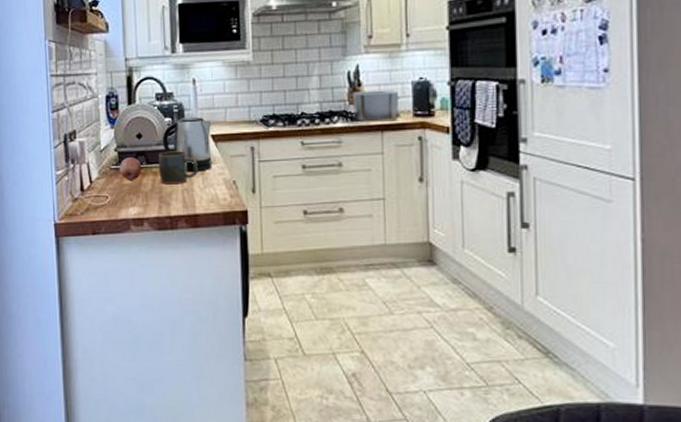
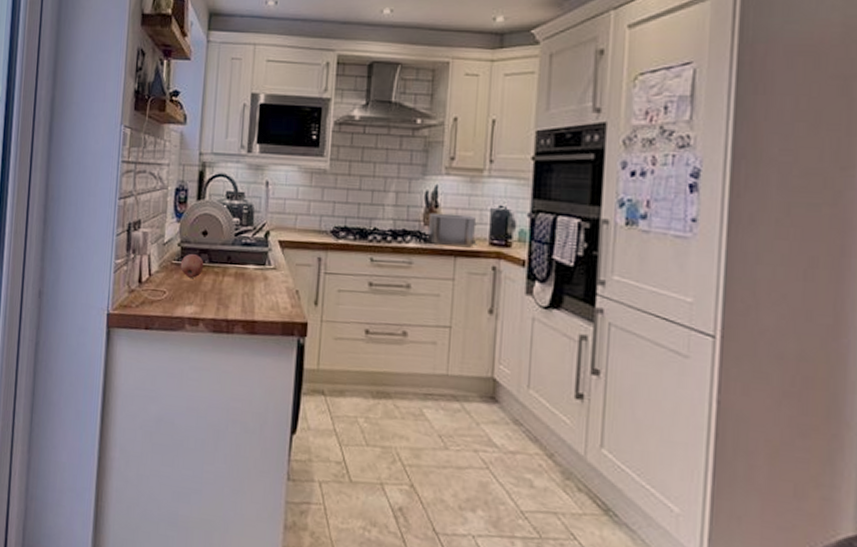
mug: present [158,151,198,185] -> none [221,252,262,288]
kettle: present [162,116,213,172] -> none [227,218,280,277]

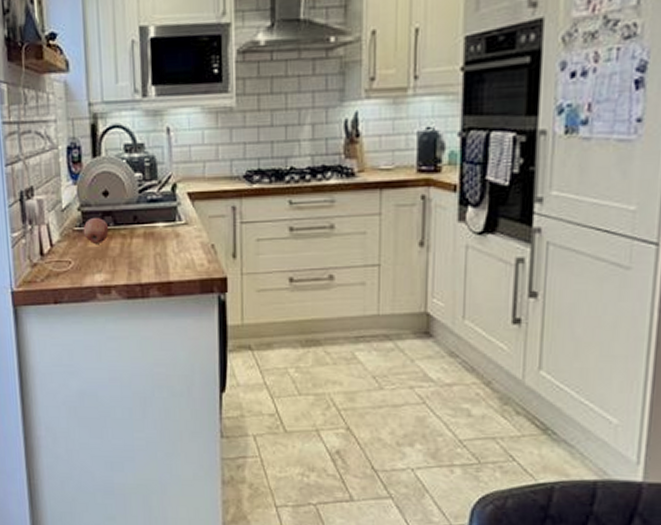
toaster: present [427,212,477,248] -> none [349,141,403,179]

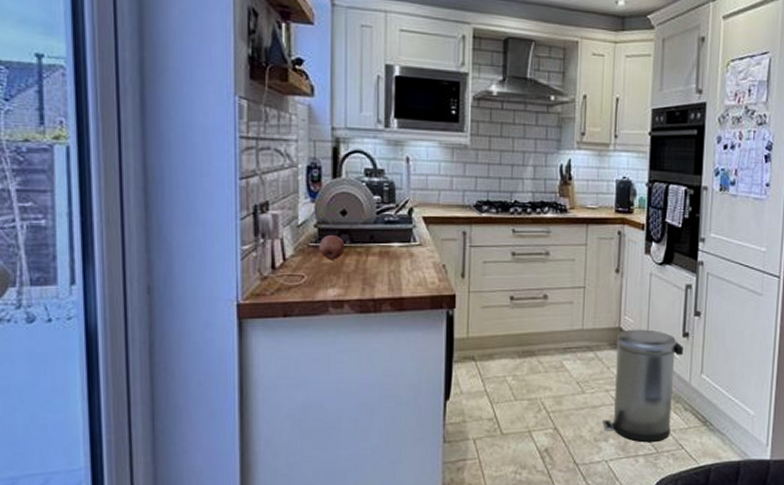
pedal bin: none [406,314,513,451] -> present [602,329,683,443]

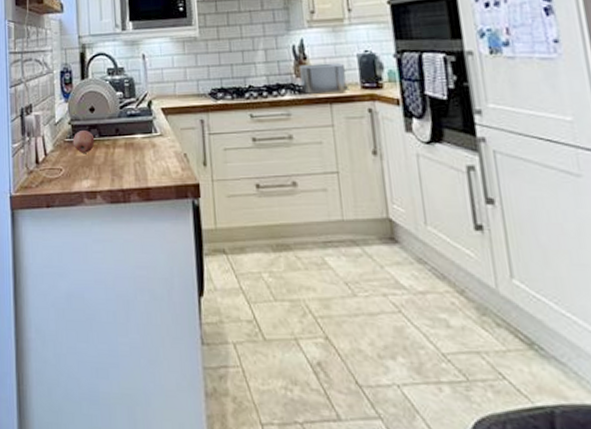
toaster: none [562,184,605,216] -> present [298,62,348,95]
pedal bin: present [602,329,683,443] -> none [385,220,482,367]

